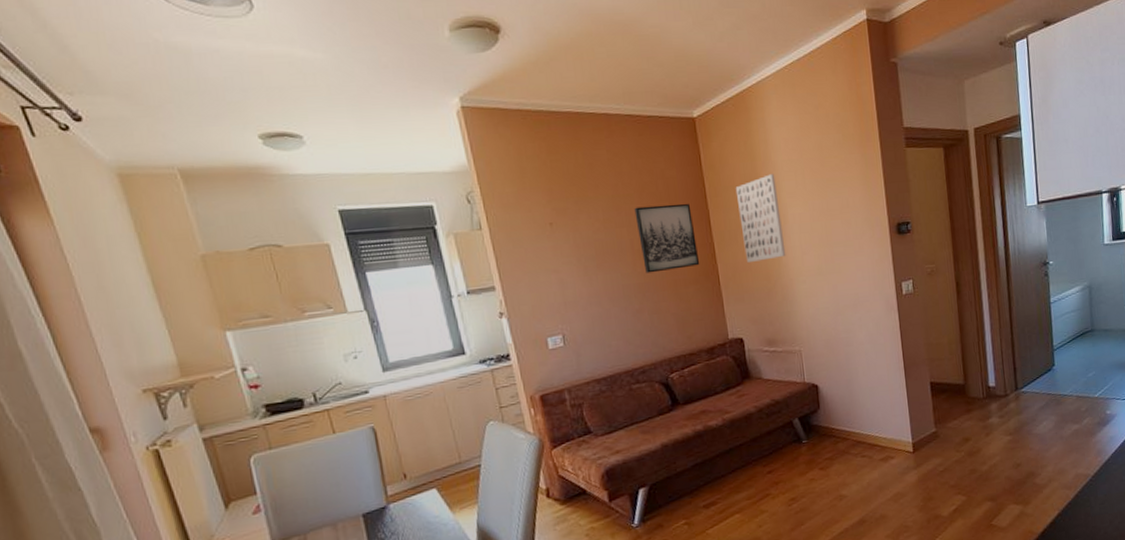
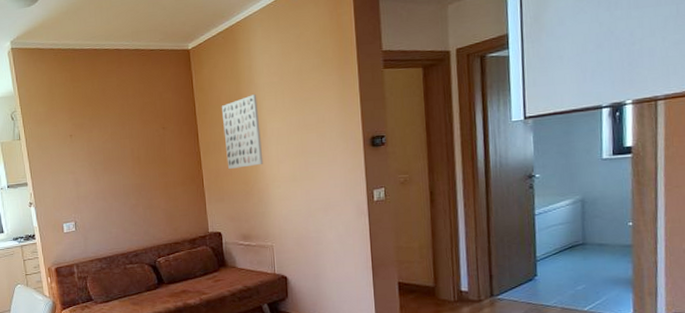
wall art: present [634,203,700,274] -> none [136,119,188,176]

